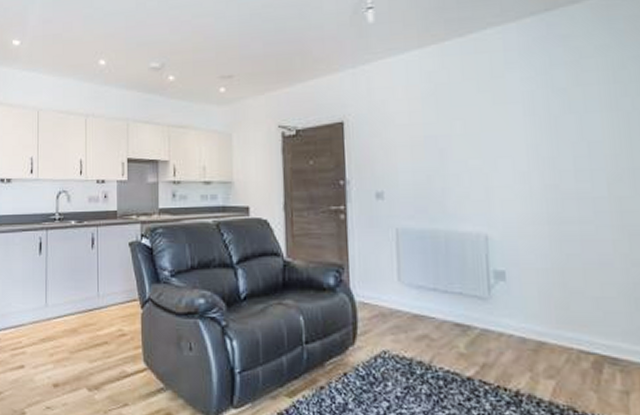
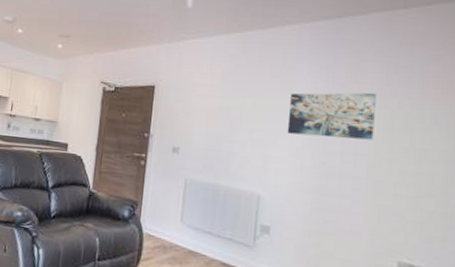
wall art: none [506,94,610,156] -> present [287,92,376,140]

